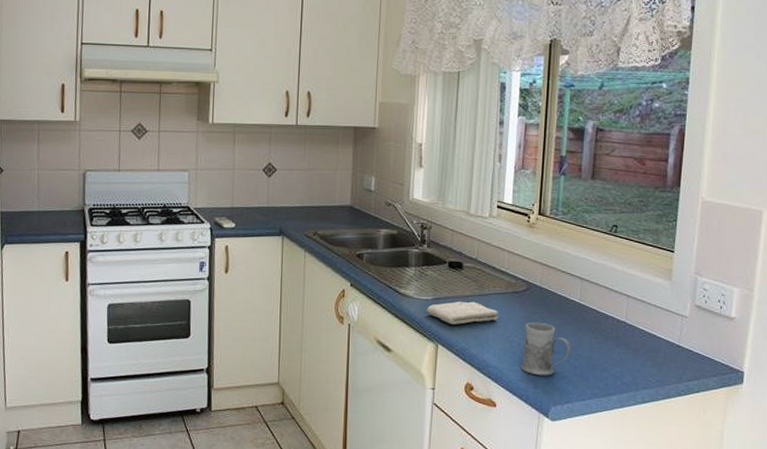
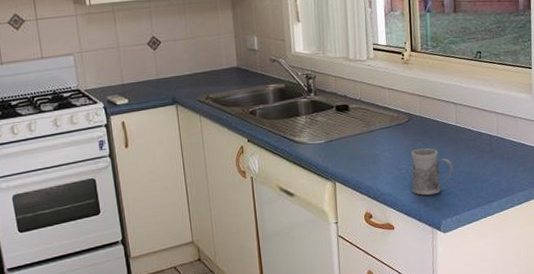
washcloth: present [426,301,498,325] -> none [321,138,386,163]

